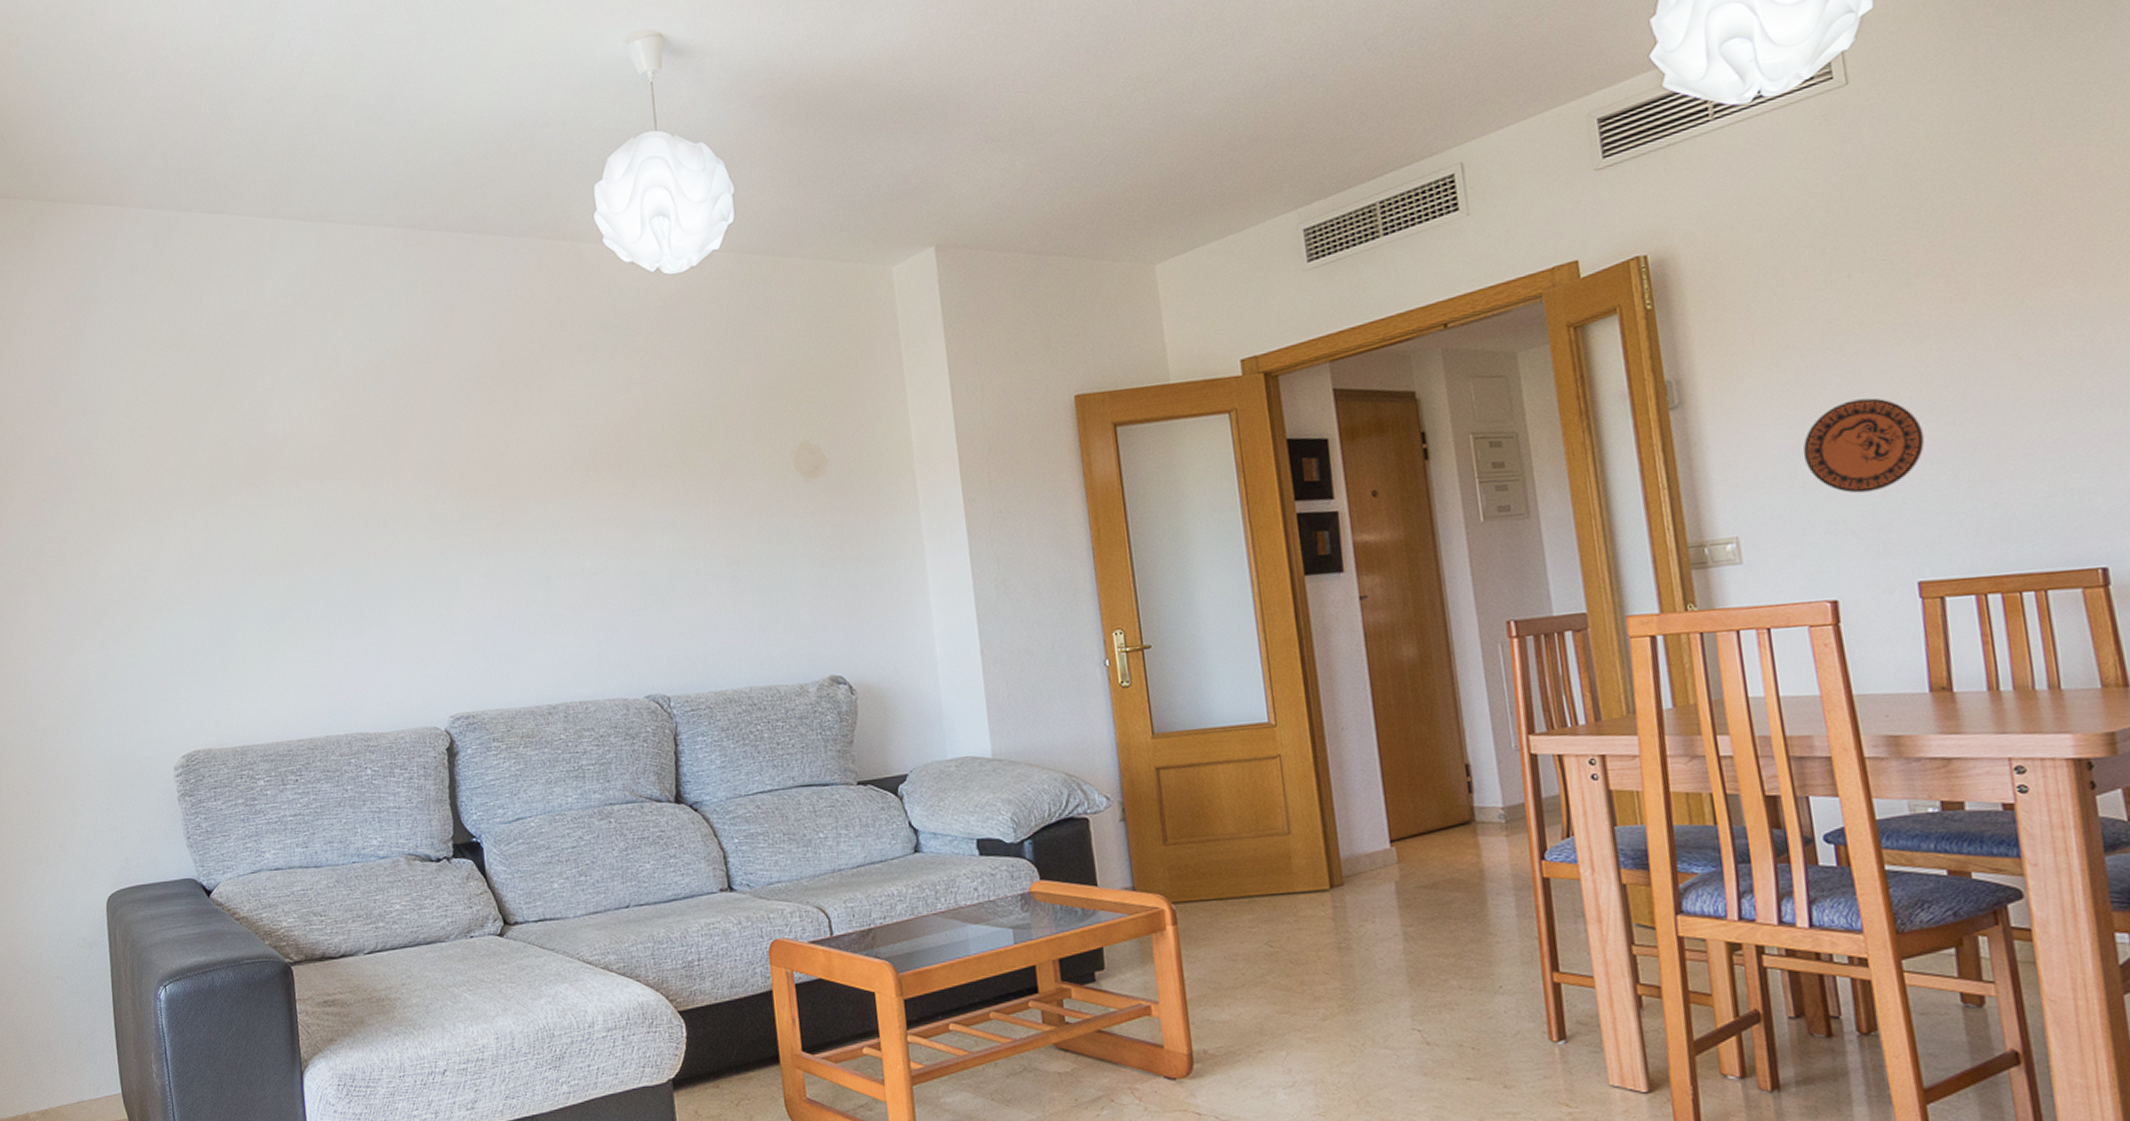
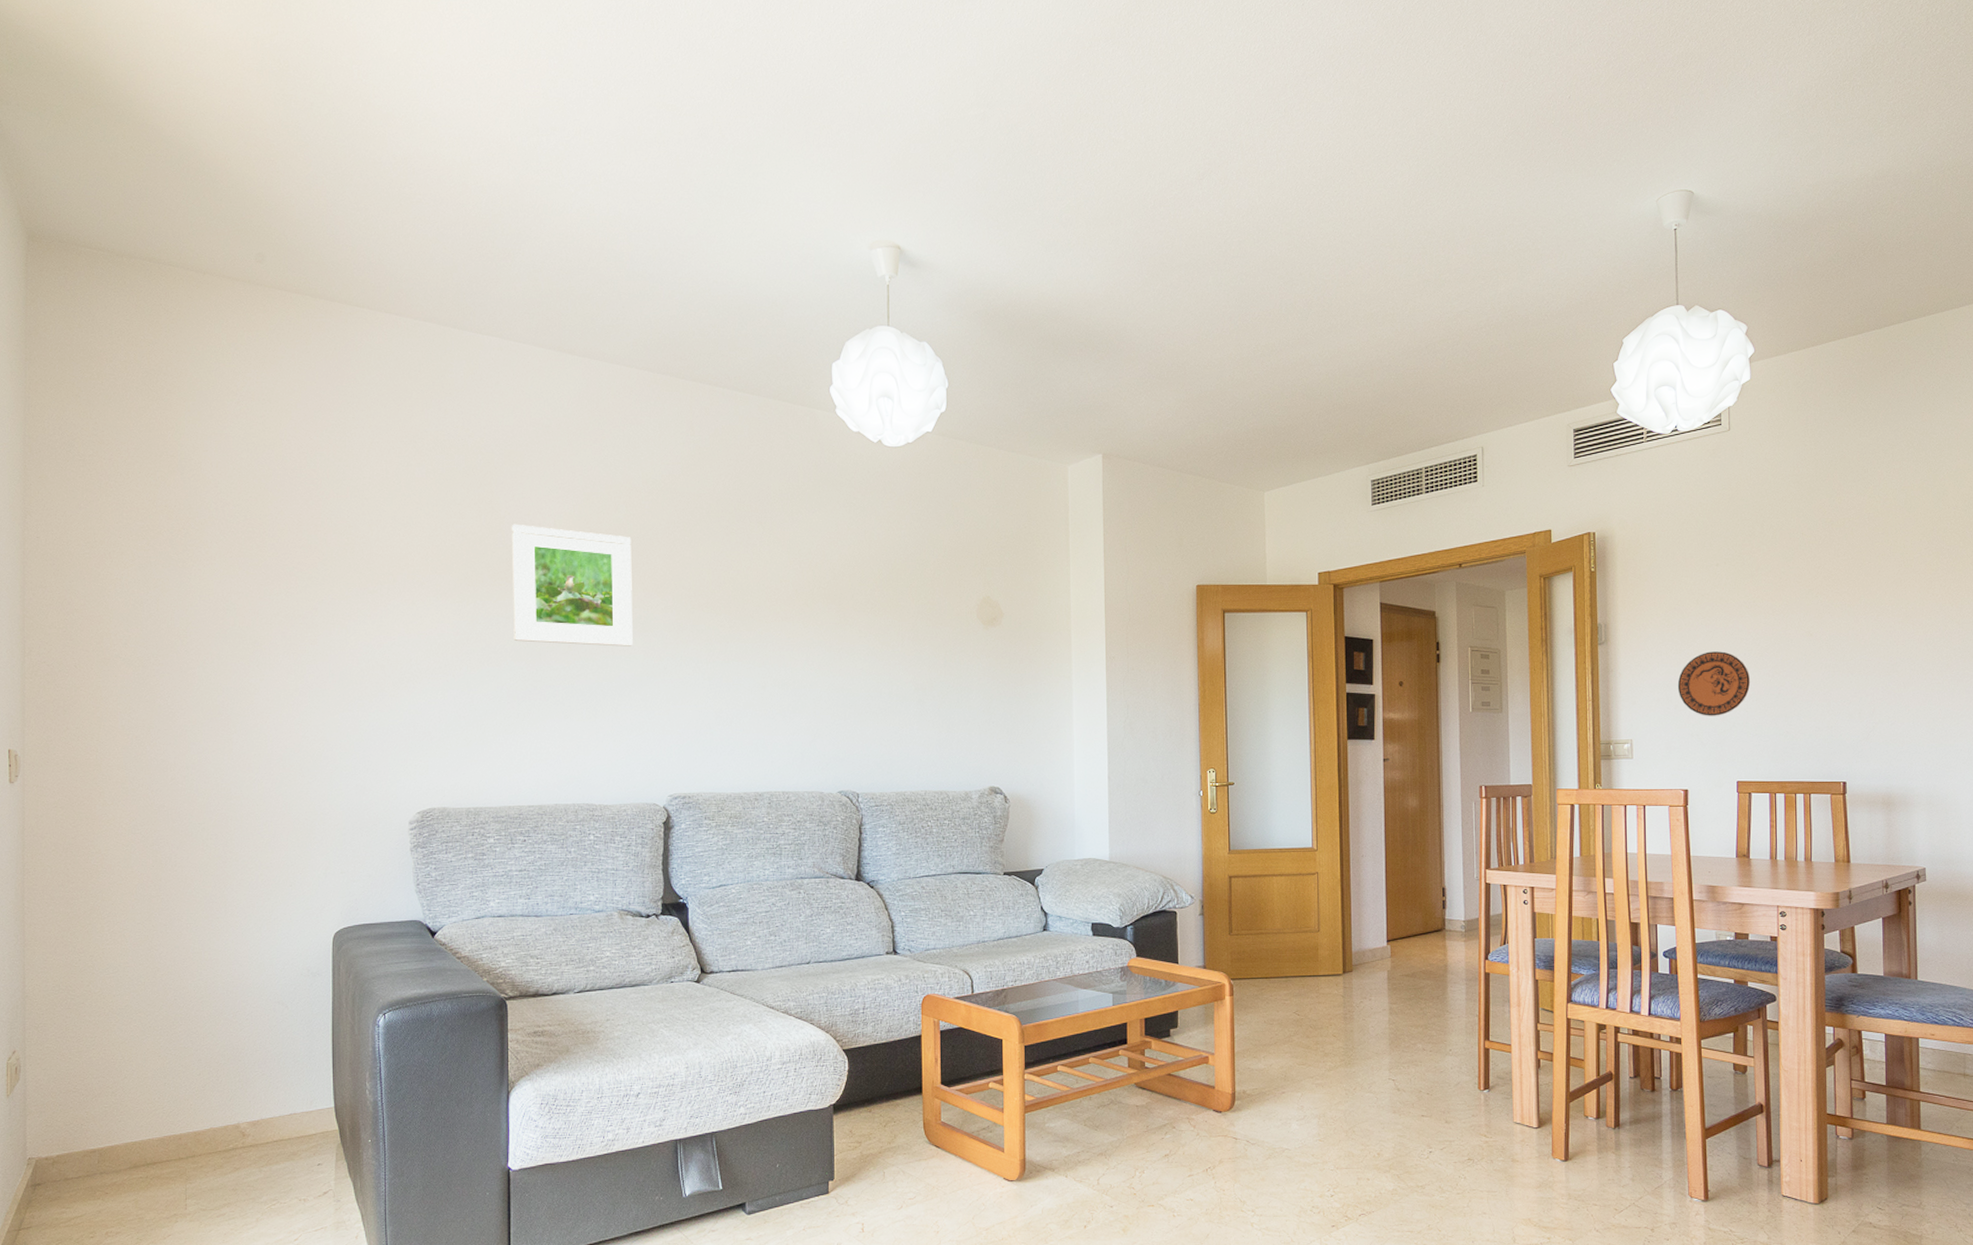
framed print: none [255,419,396,554] -> present [511,524,633,647]

